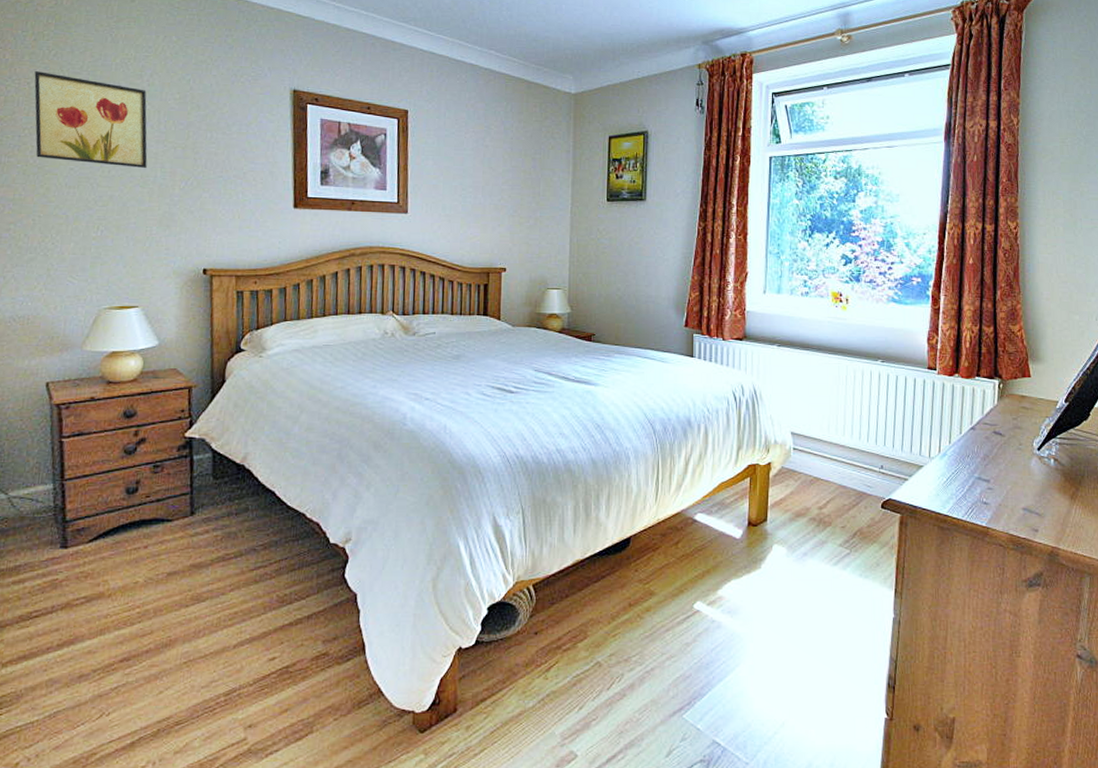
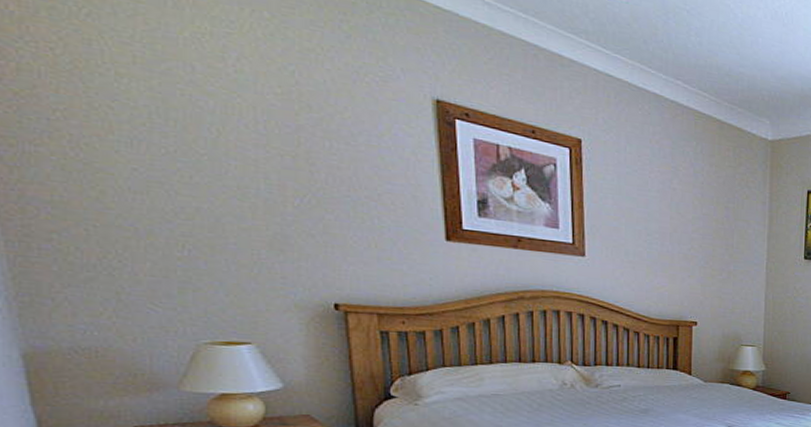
wall art: present [34,71,148,169] -> none [59,33,244,178]

